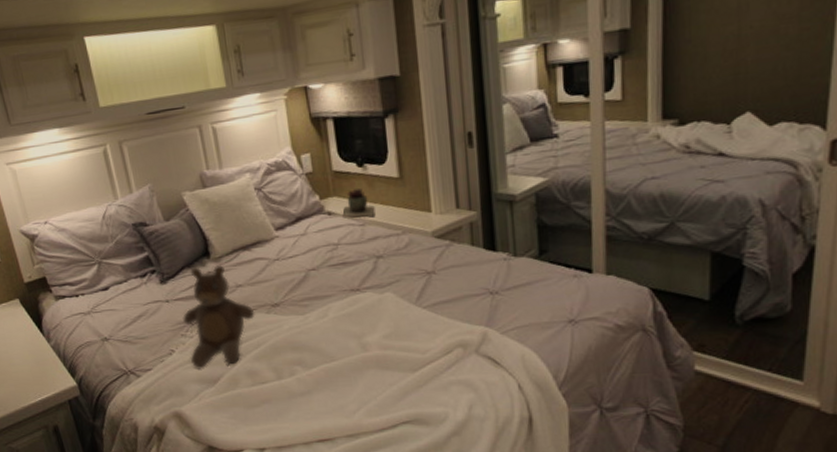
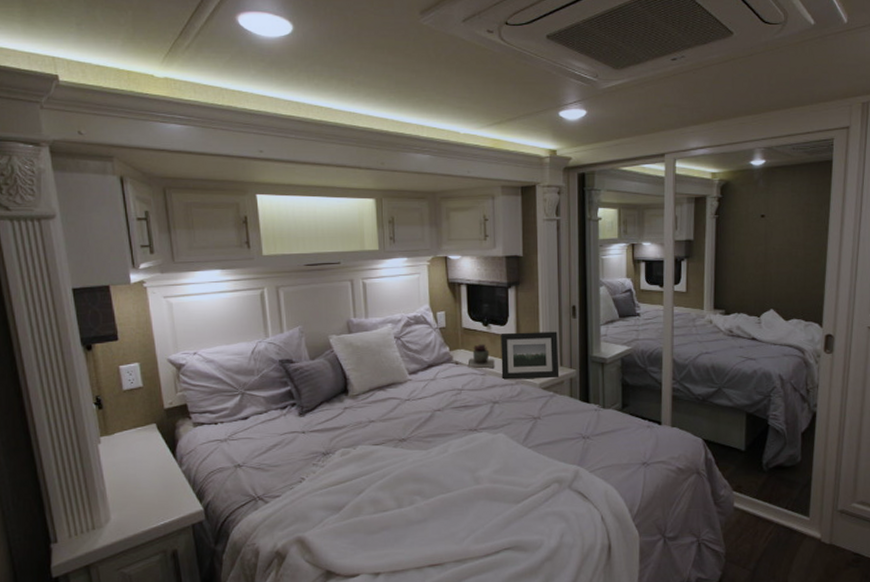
teddy bear: present [183,265,255,367] -> none [316,402,384,495]
picture frame: none [379,166,456,230] -> present [501,331,560,380]

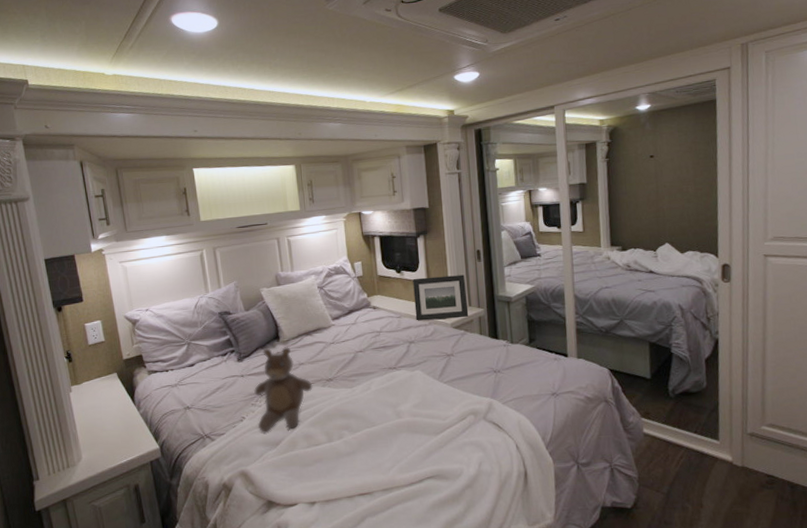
teddy bear: none [316,402,384,495] -> present [254,347,313,432]
succulent plant: present [467,344,495,369] -> none [384,289,409,312]

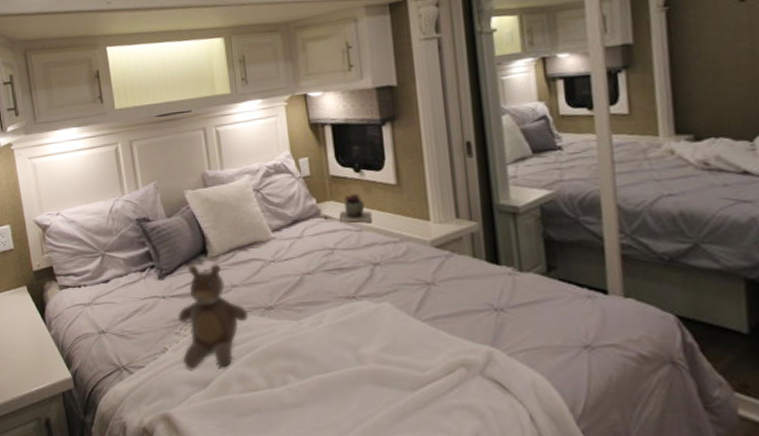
succulent plant: none [384,289,409,312] -> present [339,194,372,224]
picture frame: present [413,274,469,321] -> none [376,175,456,236]

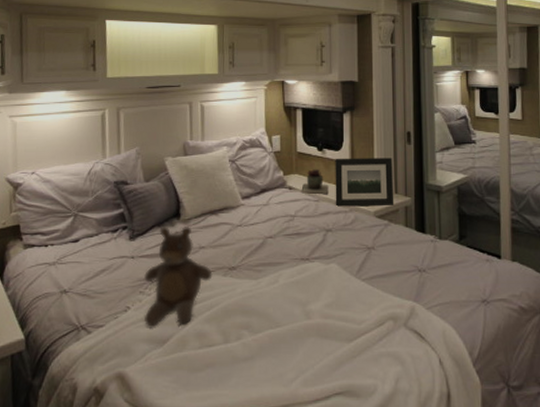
picture frame: none [376,175,456,236] -> present [335,158,394,207]

